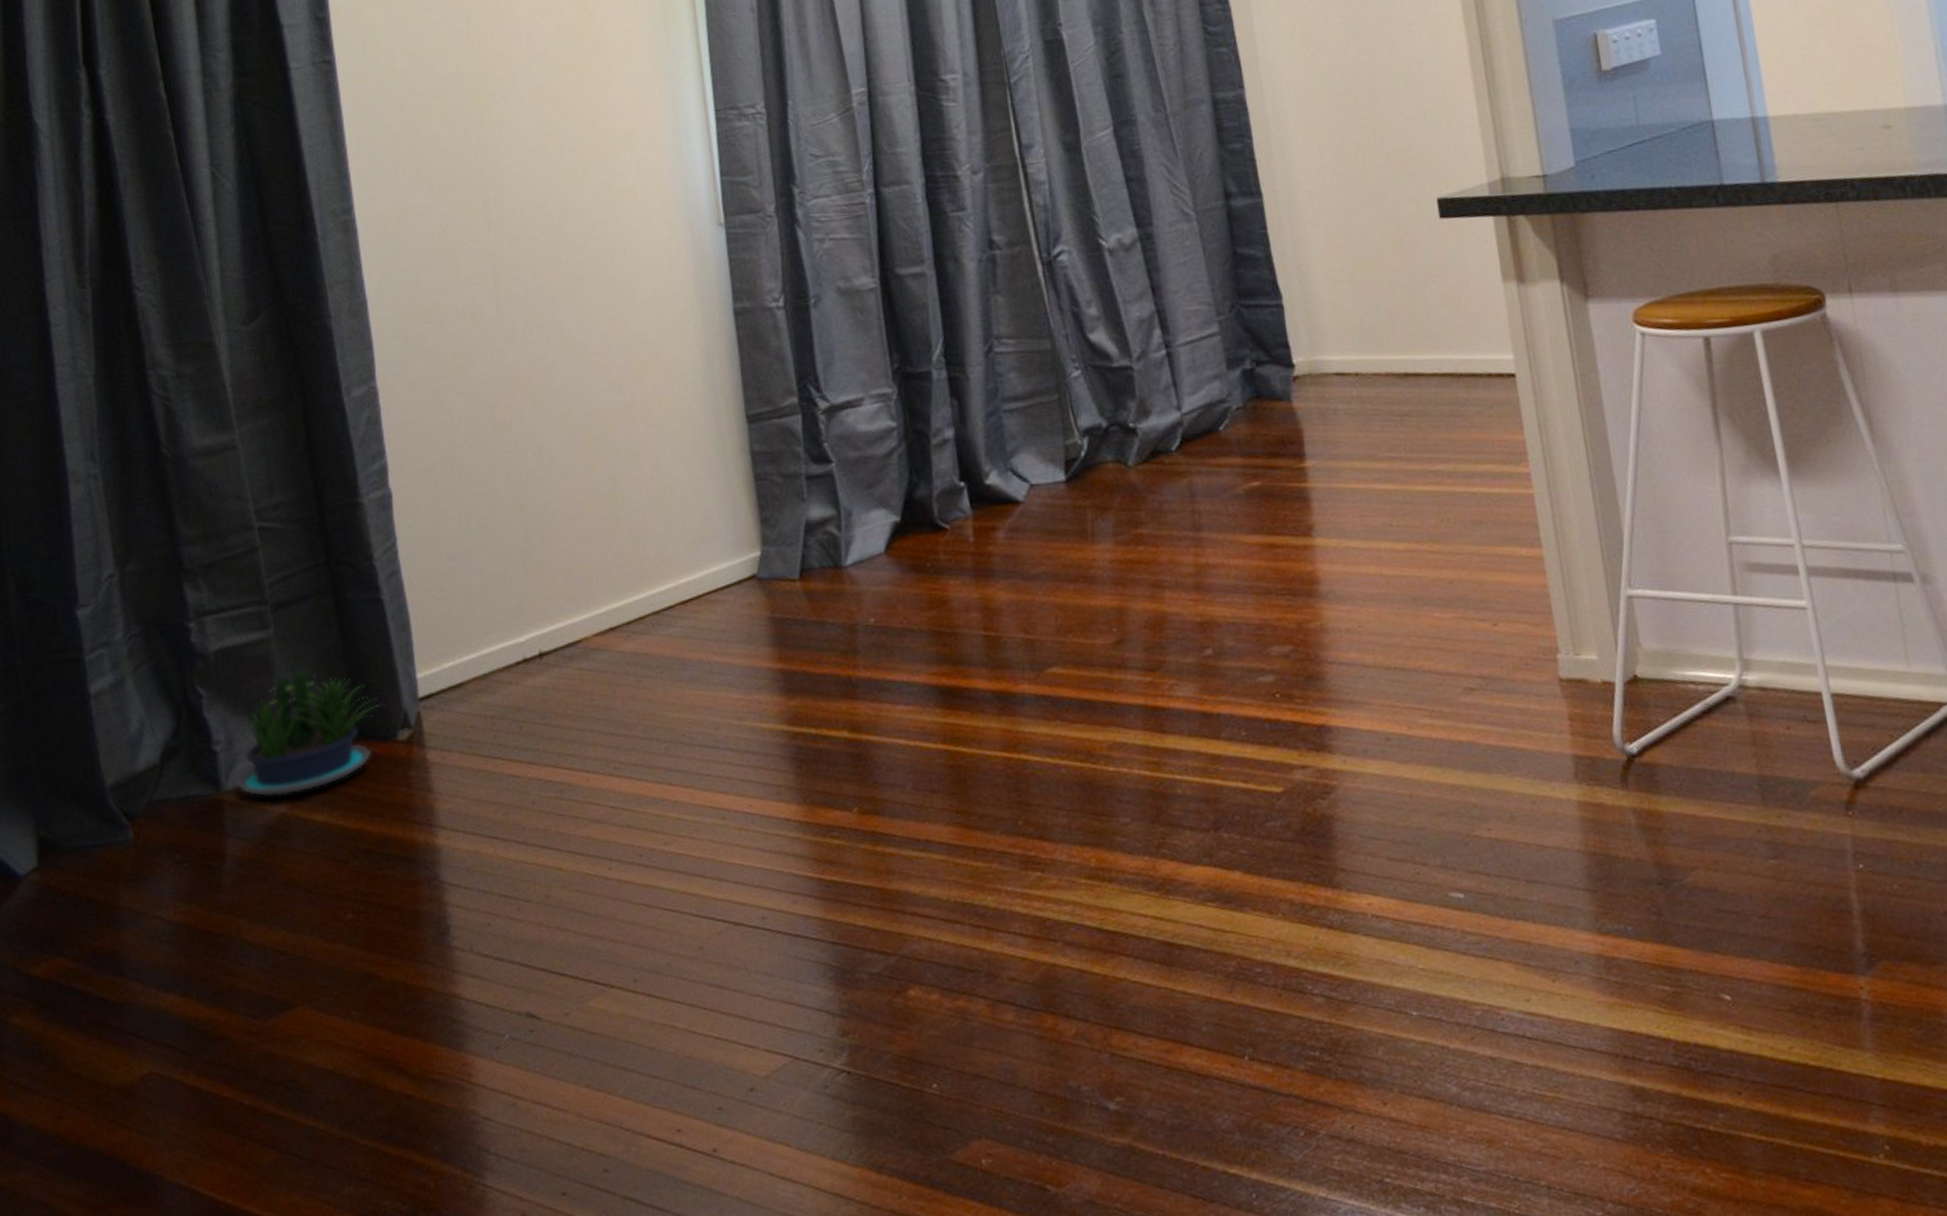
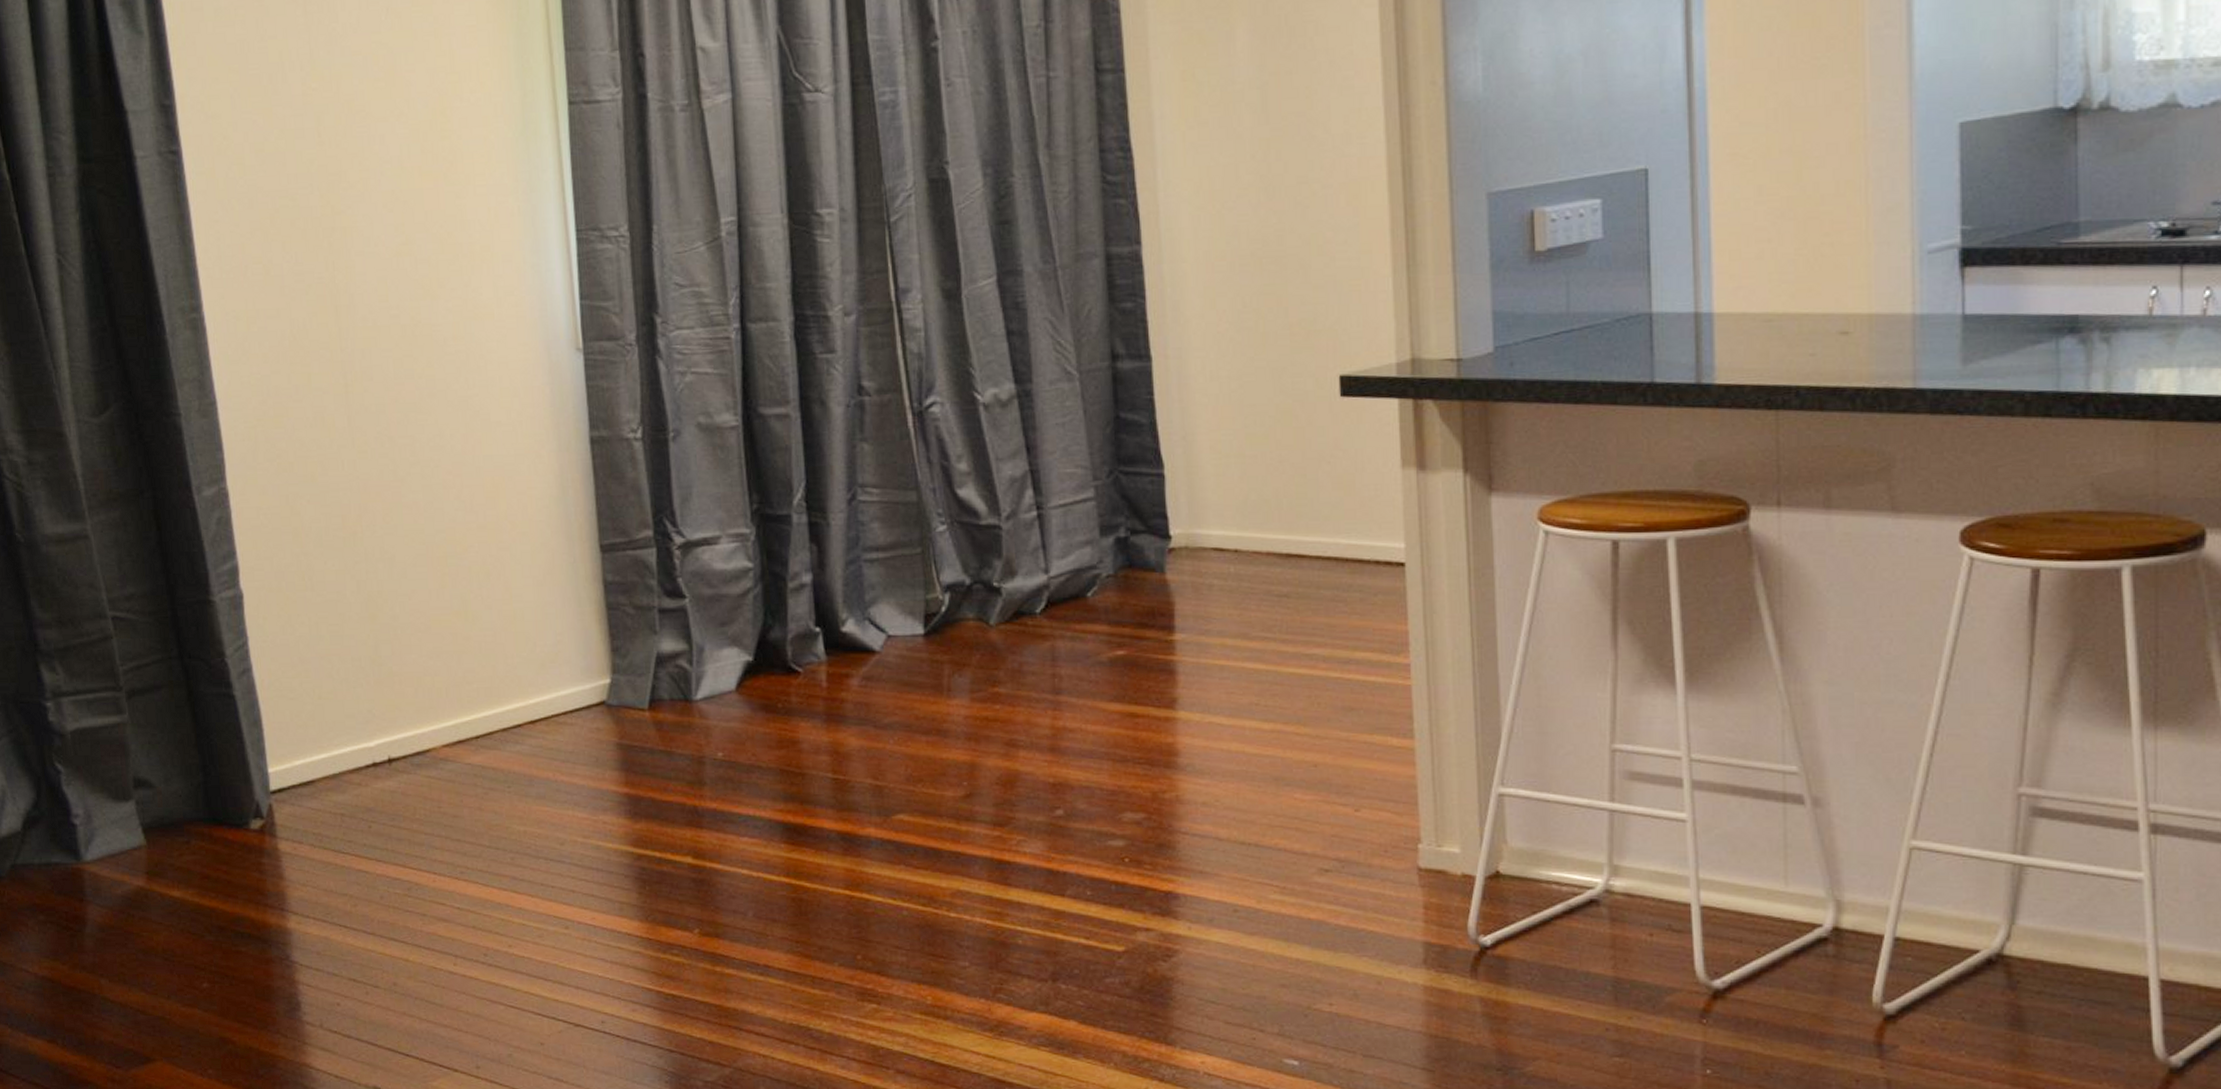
potted plant: present [236,667,385,796] -> none [95,753,238,870]

